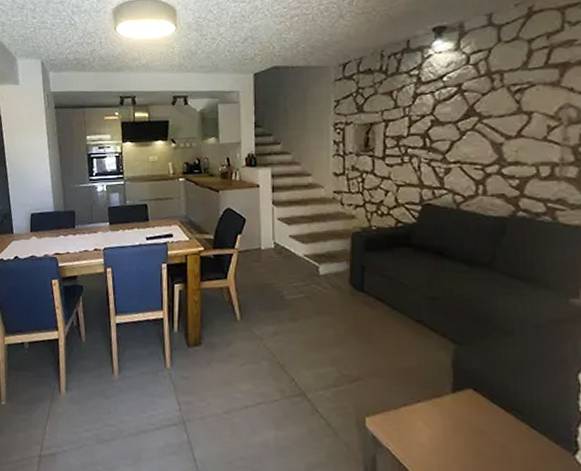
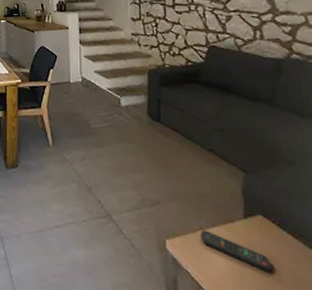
remote control: none [404,406,480,448] -> present [200,230,272,273]

